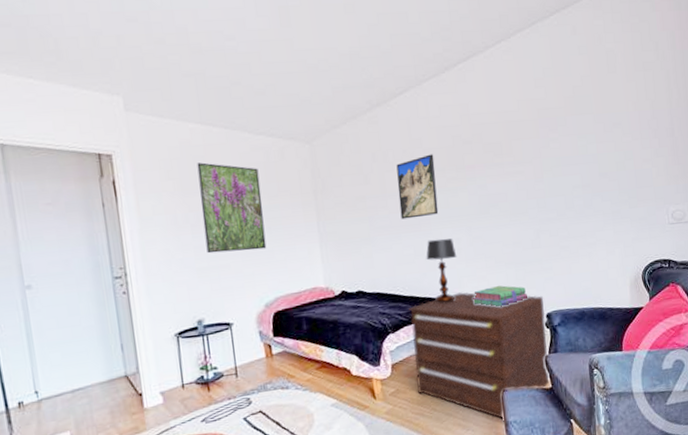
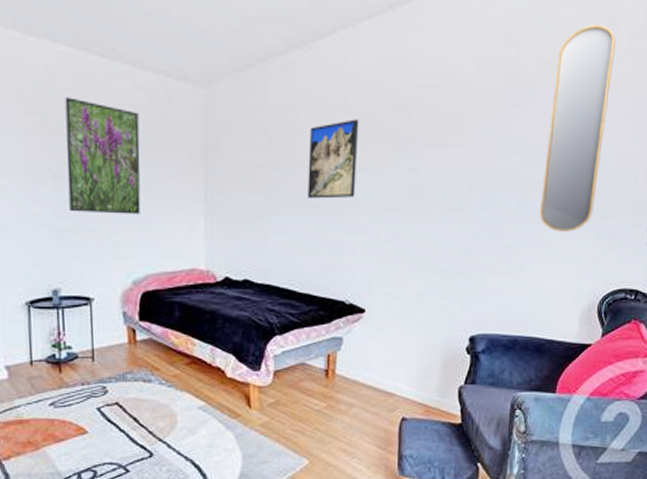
dresser: present [409,292,549,419] -> none [300,297,470,452]
table lamp: present [426,238,457,304] -> none [332,228,371,308]
stack of books: present [473,285,527,307] -> none [382,295,450,321]
home mirror: none [576,66,624,222] -> present [540,25,616,232]

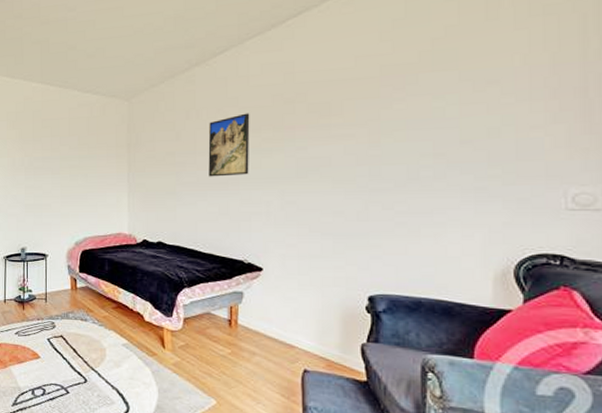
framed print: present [65,97,141,215] -> none [34,116,83,194]
home mirror: present [540,25,616,232] -> none [433,13,498,198]

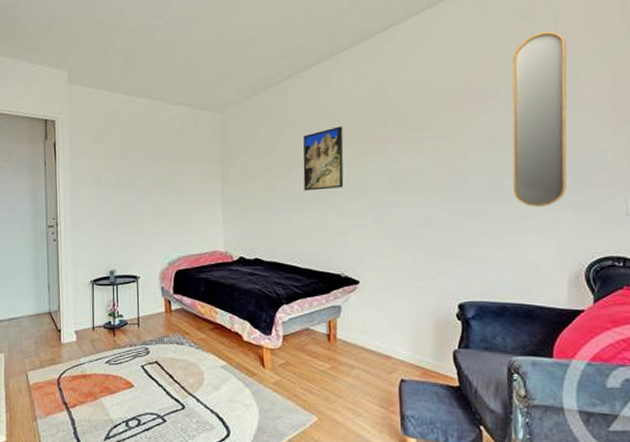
home mirror: none [433,13,498,198] -> present [512,32,567,207]

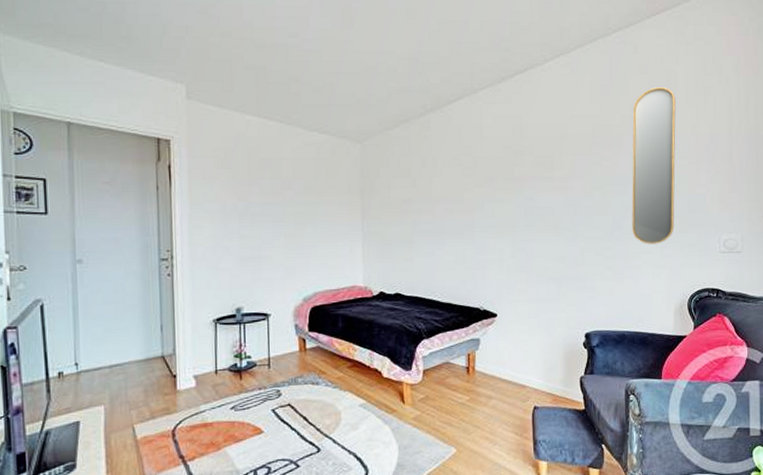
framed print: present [303,126,344,191] -> none [444,163,484,226]

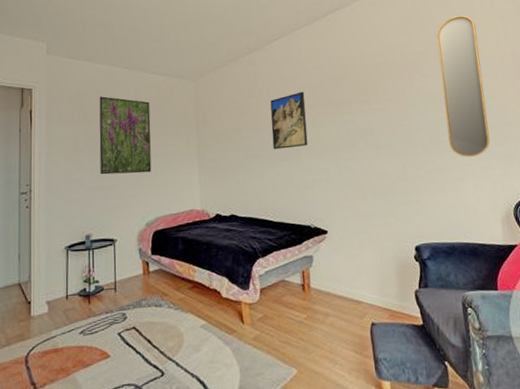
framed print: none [250,154,310,244] -> present [99,96,152,175]
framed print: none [444,163,484,226] -> present [270,91,308,150]

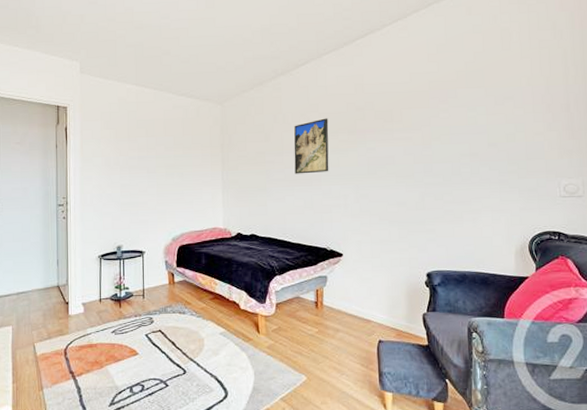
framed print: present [99,96,152,175] -> none [129,116,178,192]
home mirror: present [437,15,490,157] -> none [468,44,513,190]

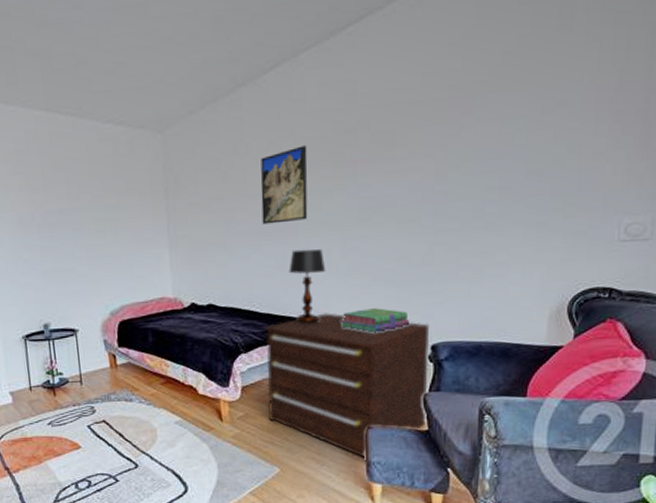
dresser: none [295,244,426,369] -> present [265,313,430,459]
table lamp: none [314,194,344,253] -> present [289,249,326,324]
stack of books: none [356,242,409,262] -> present [341,308,409,333]

